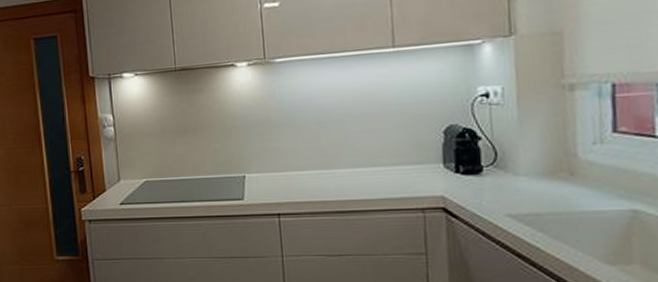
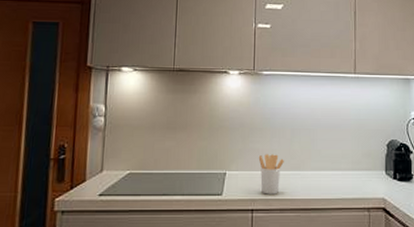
utensil holder: none [280,152,311,197] -> present [258,154,284,194]

